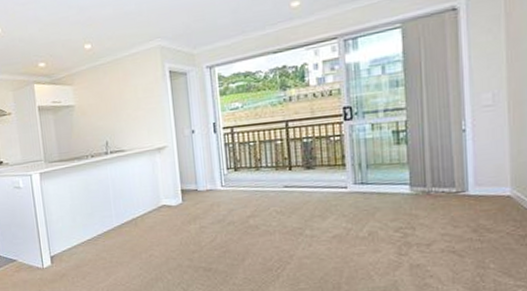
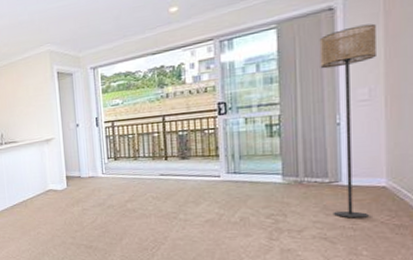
floor lamp: none [444,25,499,230] -> present [319,23,376,218]

